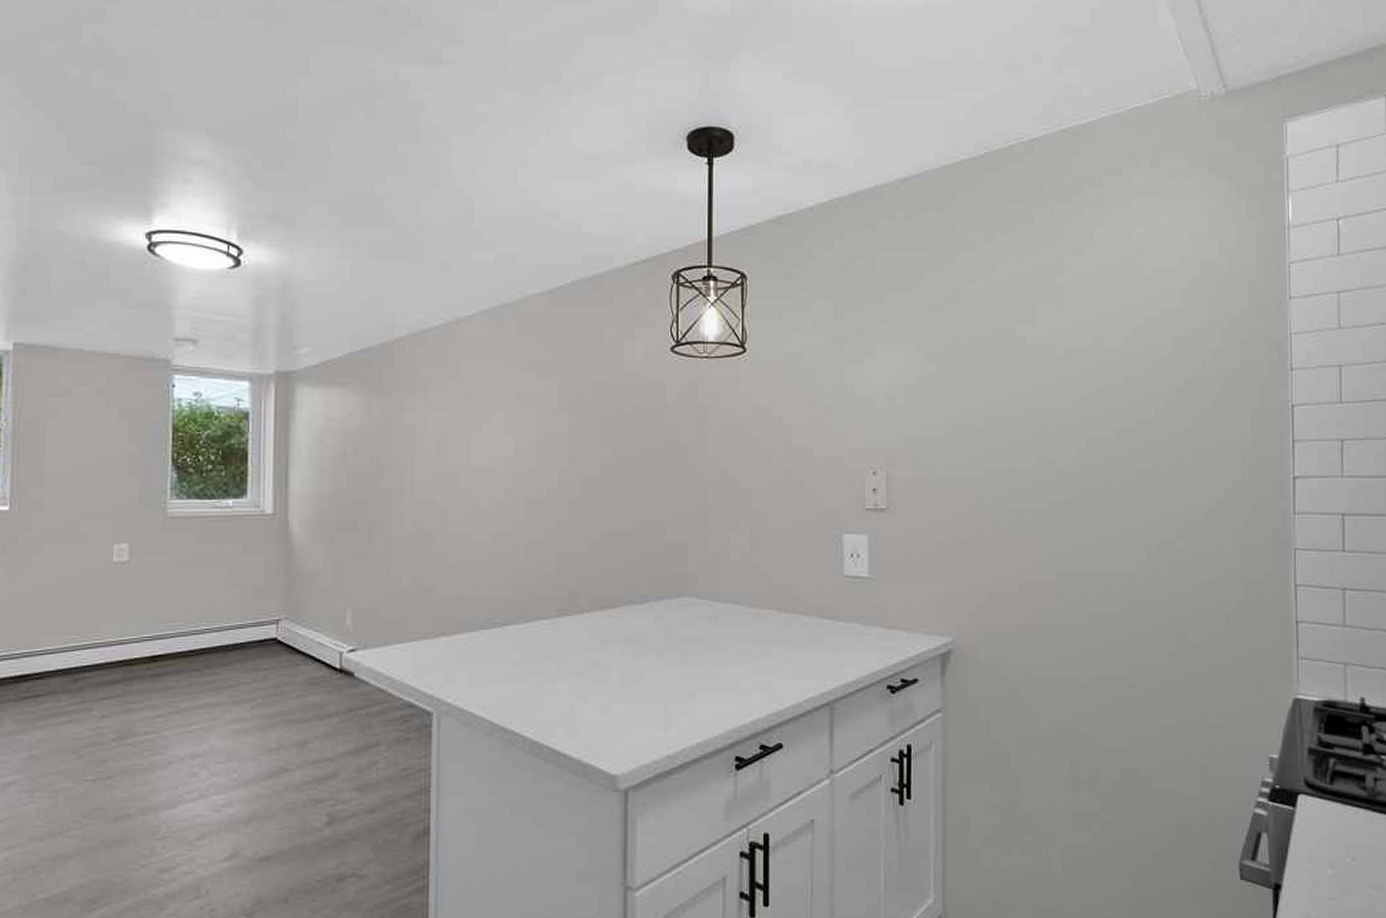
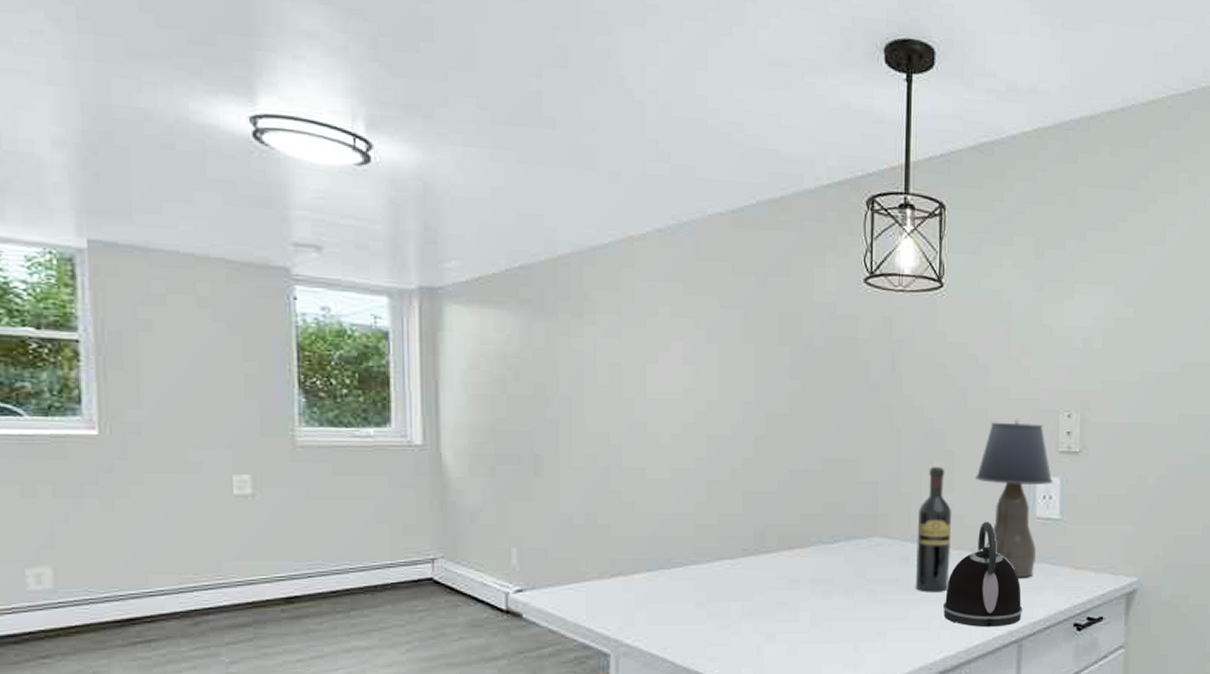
wine bottle: none [724,526,760,653] -> present [915,466,952,592]
kettle: none [752,580,835,689] -> present [942,521,1024,628]
table lamp: none [782,477,861,638] -> present [975,418,1054,578]

